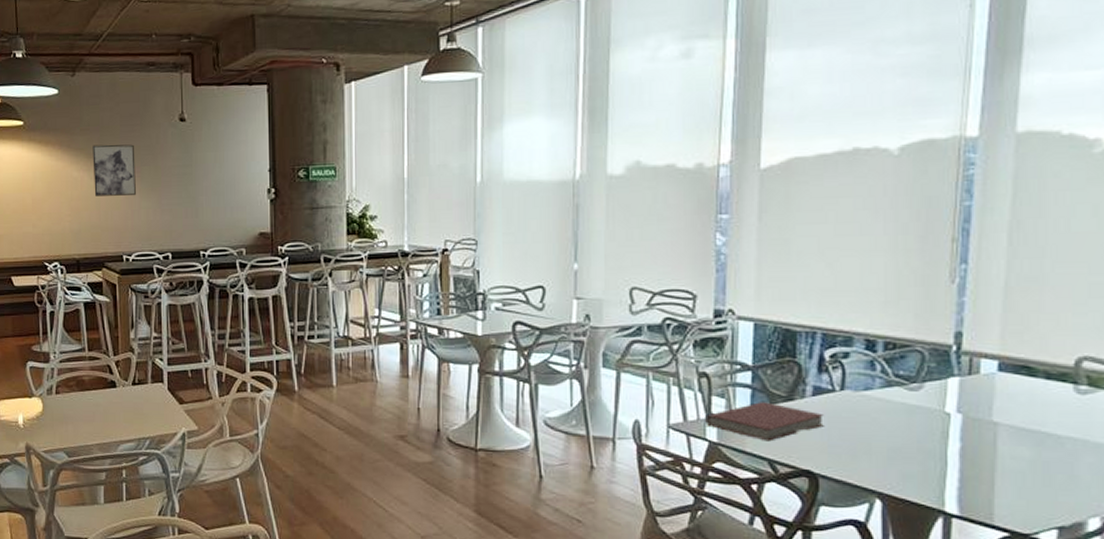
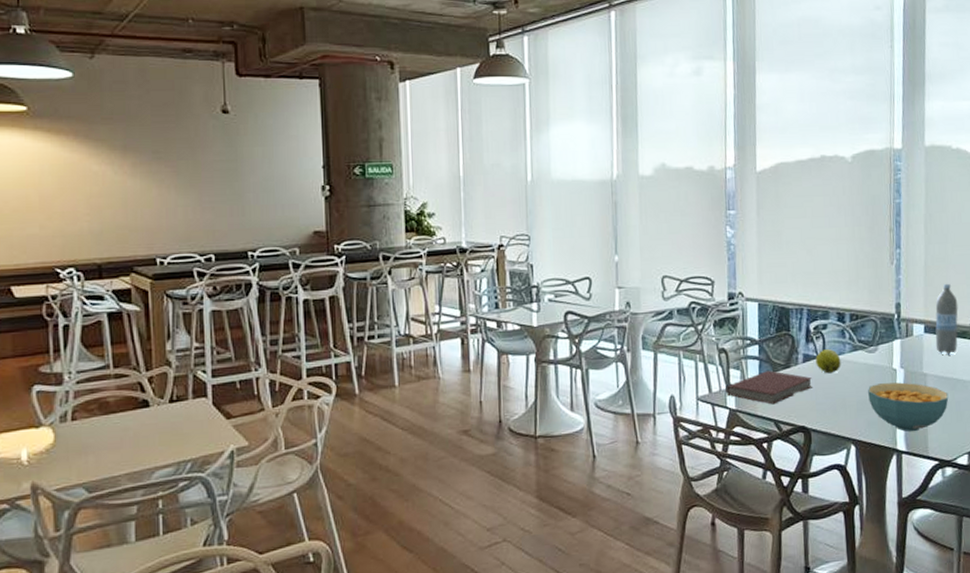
wall art: present [92,144,136,196] -> none [117,135,171,193]
apple: none [830,383,867,412] -> present [815,349,841,374]
cereal bowl: none [905,429,1032,492] -> present [868,382,949,432]
water bottle: none [1015,310,1056,400] -> present [935,283,958,354]

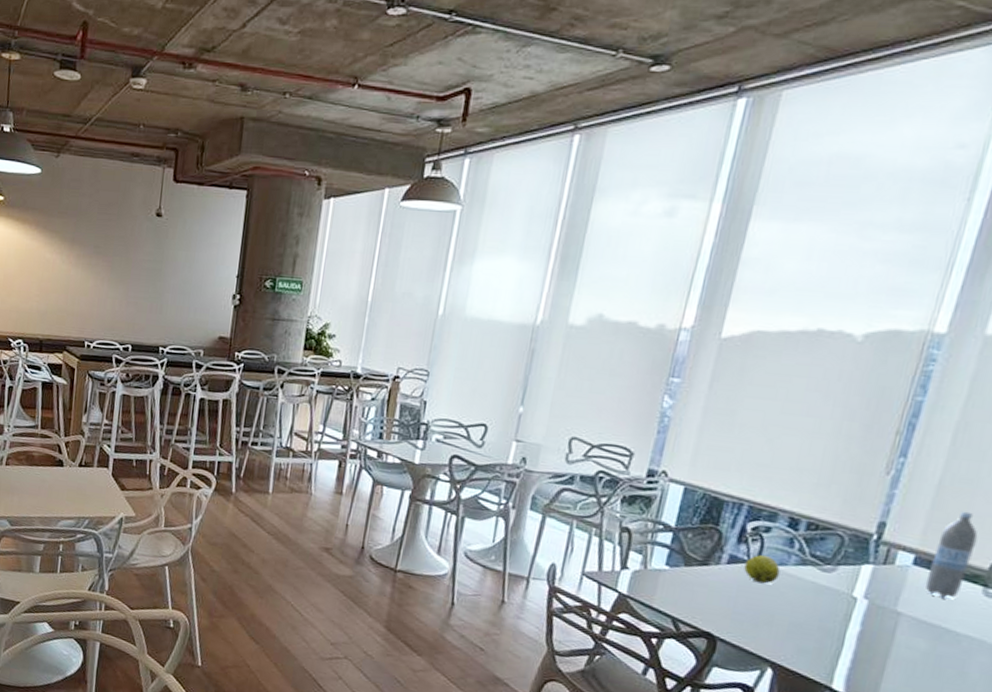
book: present [725,370,812,405] -> none [619,562,734,601]
cereal bowl: present [868,382,949,432] -> none [806,608,928,675]

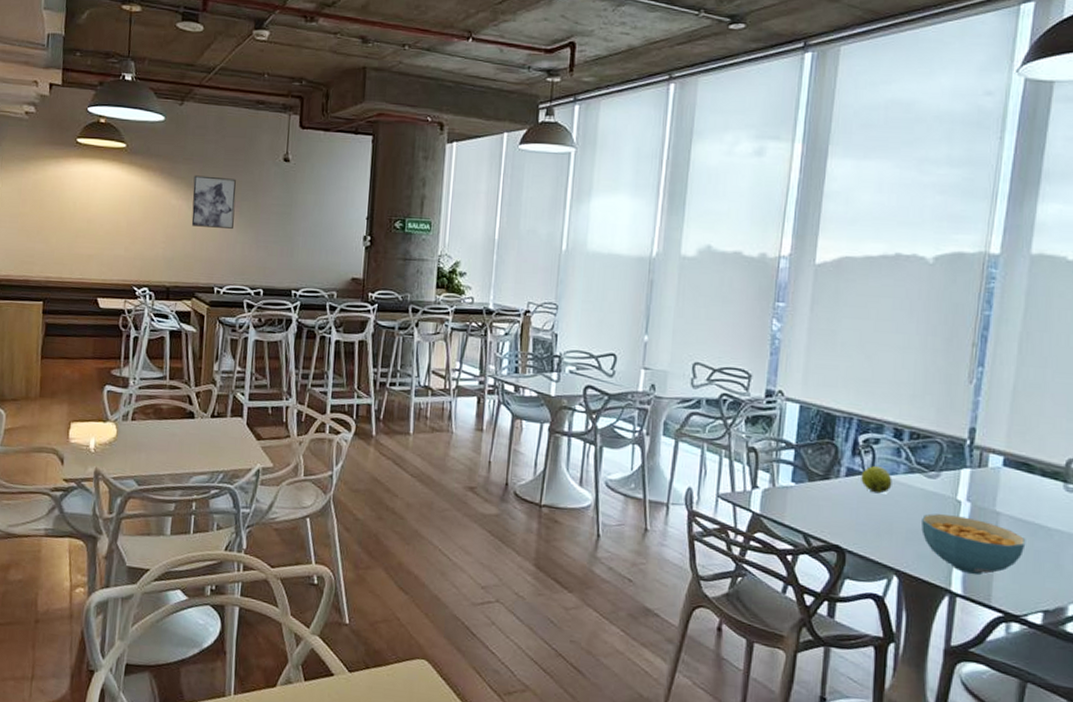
wall art: none [64,229,109,284] -> present [191,175,236,229]
cereal bowl: none [806,608,928,675] -> present [921,513,1026,575]
water bottle: present [924,511,978,598] -> none [1015,413,1052,495]

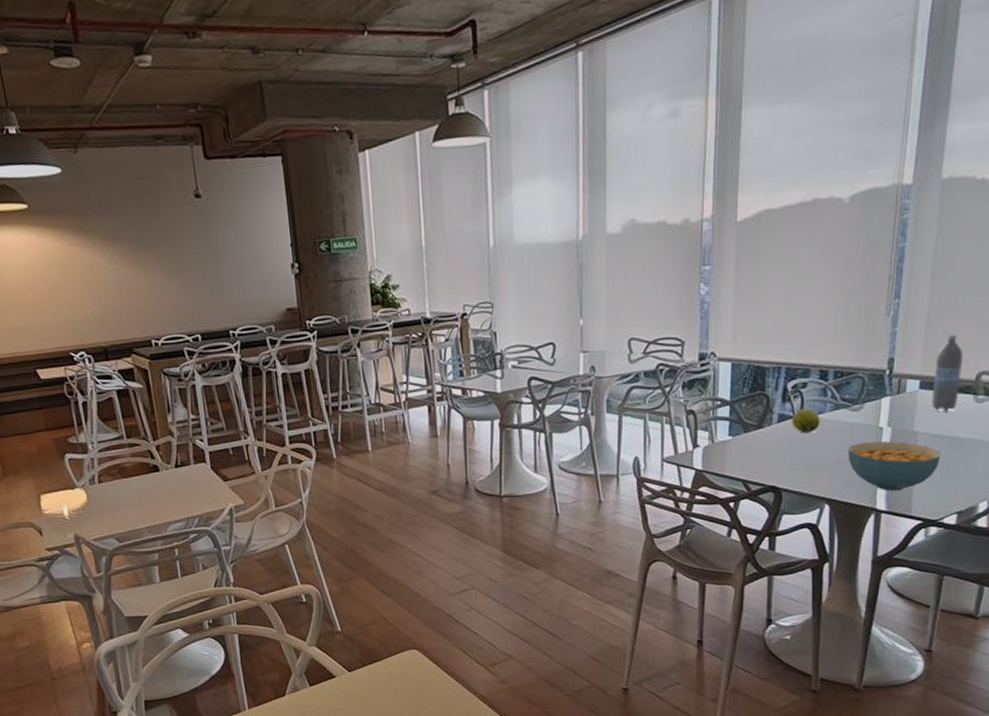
wall art: present [191,175,236,229] -> none [106,224,158,281]
water bottle: none [1015,413,1052,495] -> present [931,334,963,411]

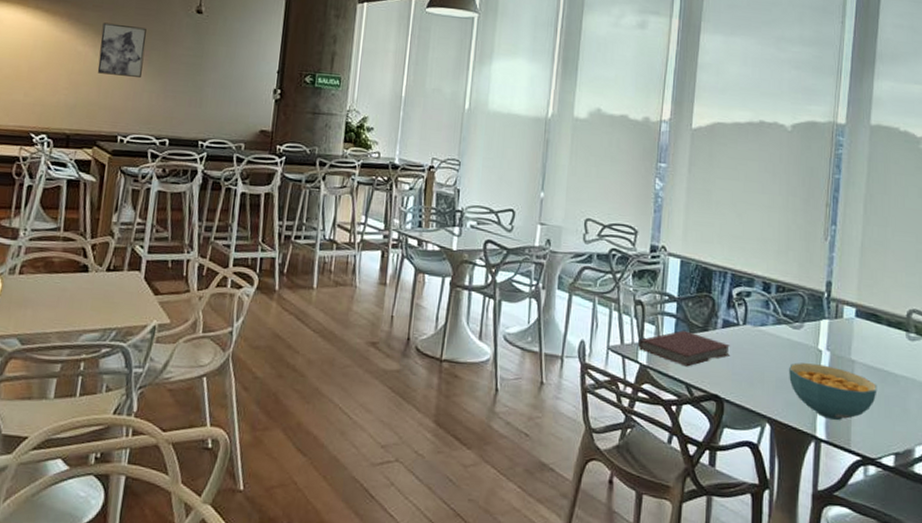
wall art: none [106,224,158,281] -> present [97,22,147,77]
book: none [692,431,786,465] -> present [638,330,730,367]
apple: present [792,408,820,433] -> none [736,318,763,344]
water bottle: present [931,334,963,411] -> none [867,268,895,344]

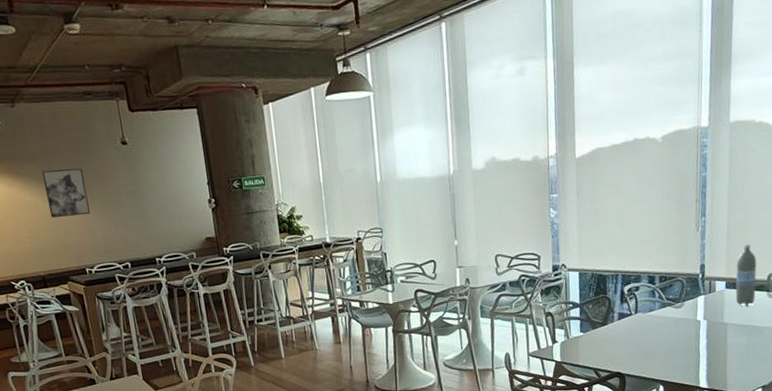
book: present [638,330,730,367] -> none [552,328,626,356]
cereal bowl: present [789,362,877,420] -> none [675,331,746,372]
water bottle: none [867,268,895,344] -> present [735,244,757,305]

